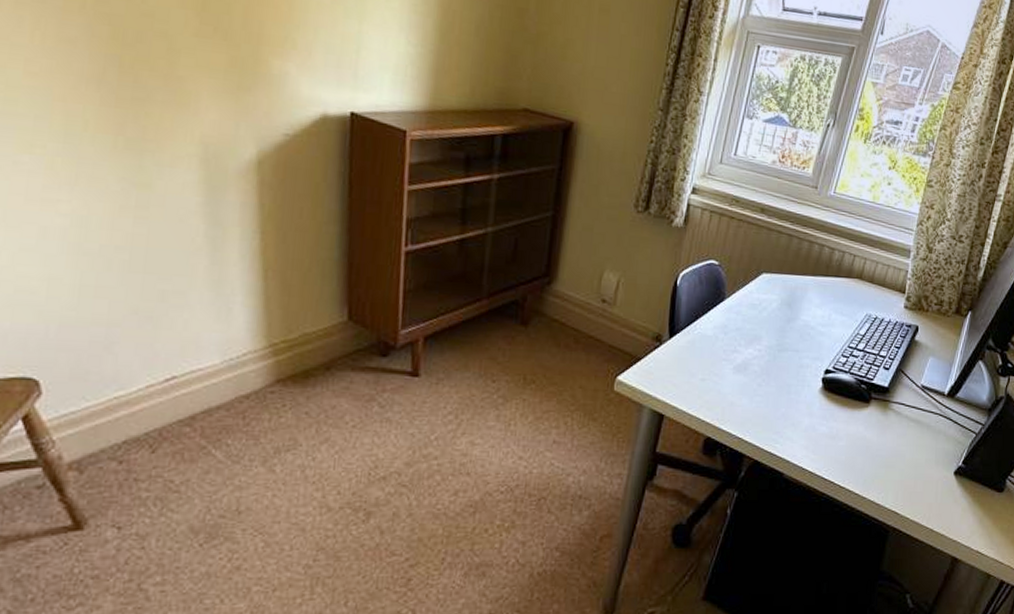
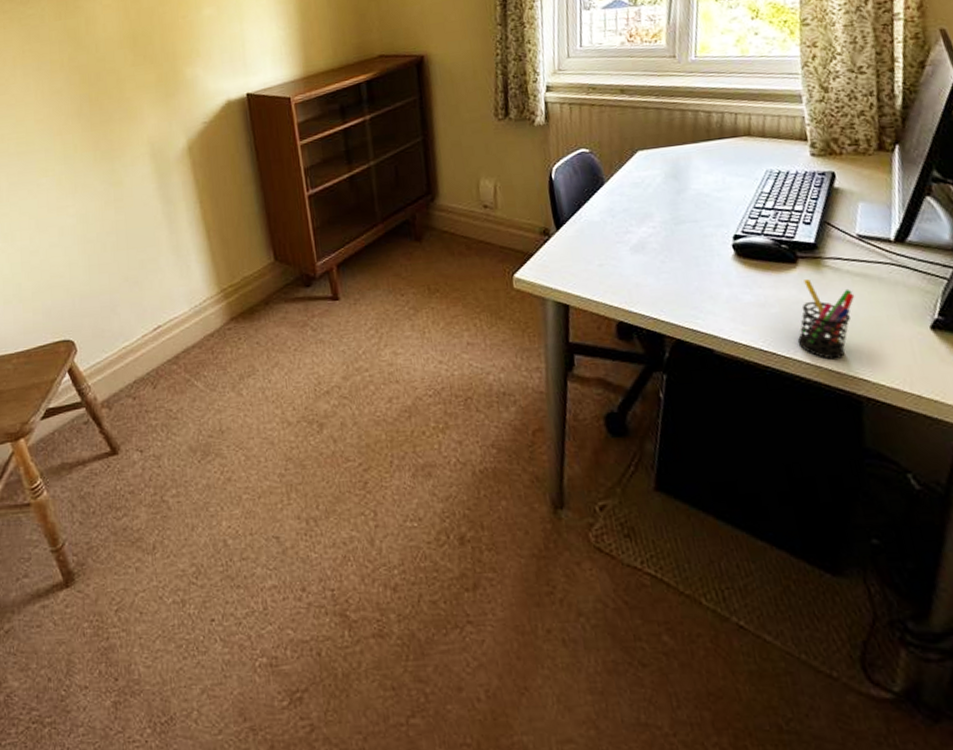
pen holder: none [853,419,907,492] -> present [797,279,855,360]

